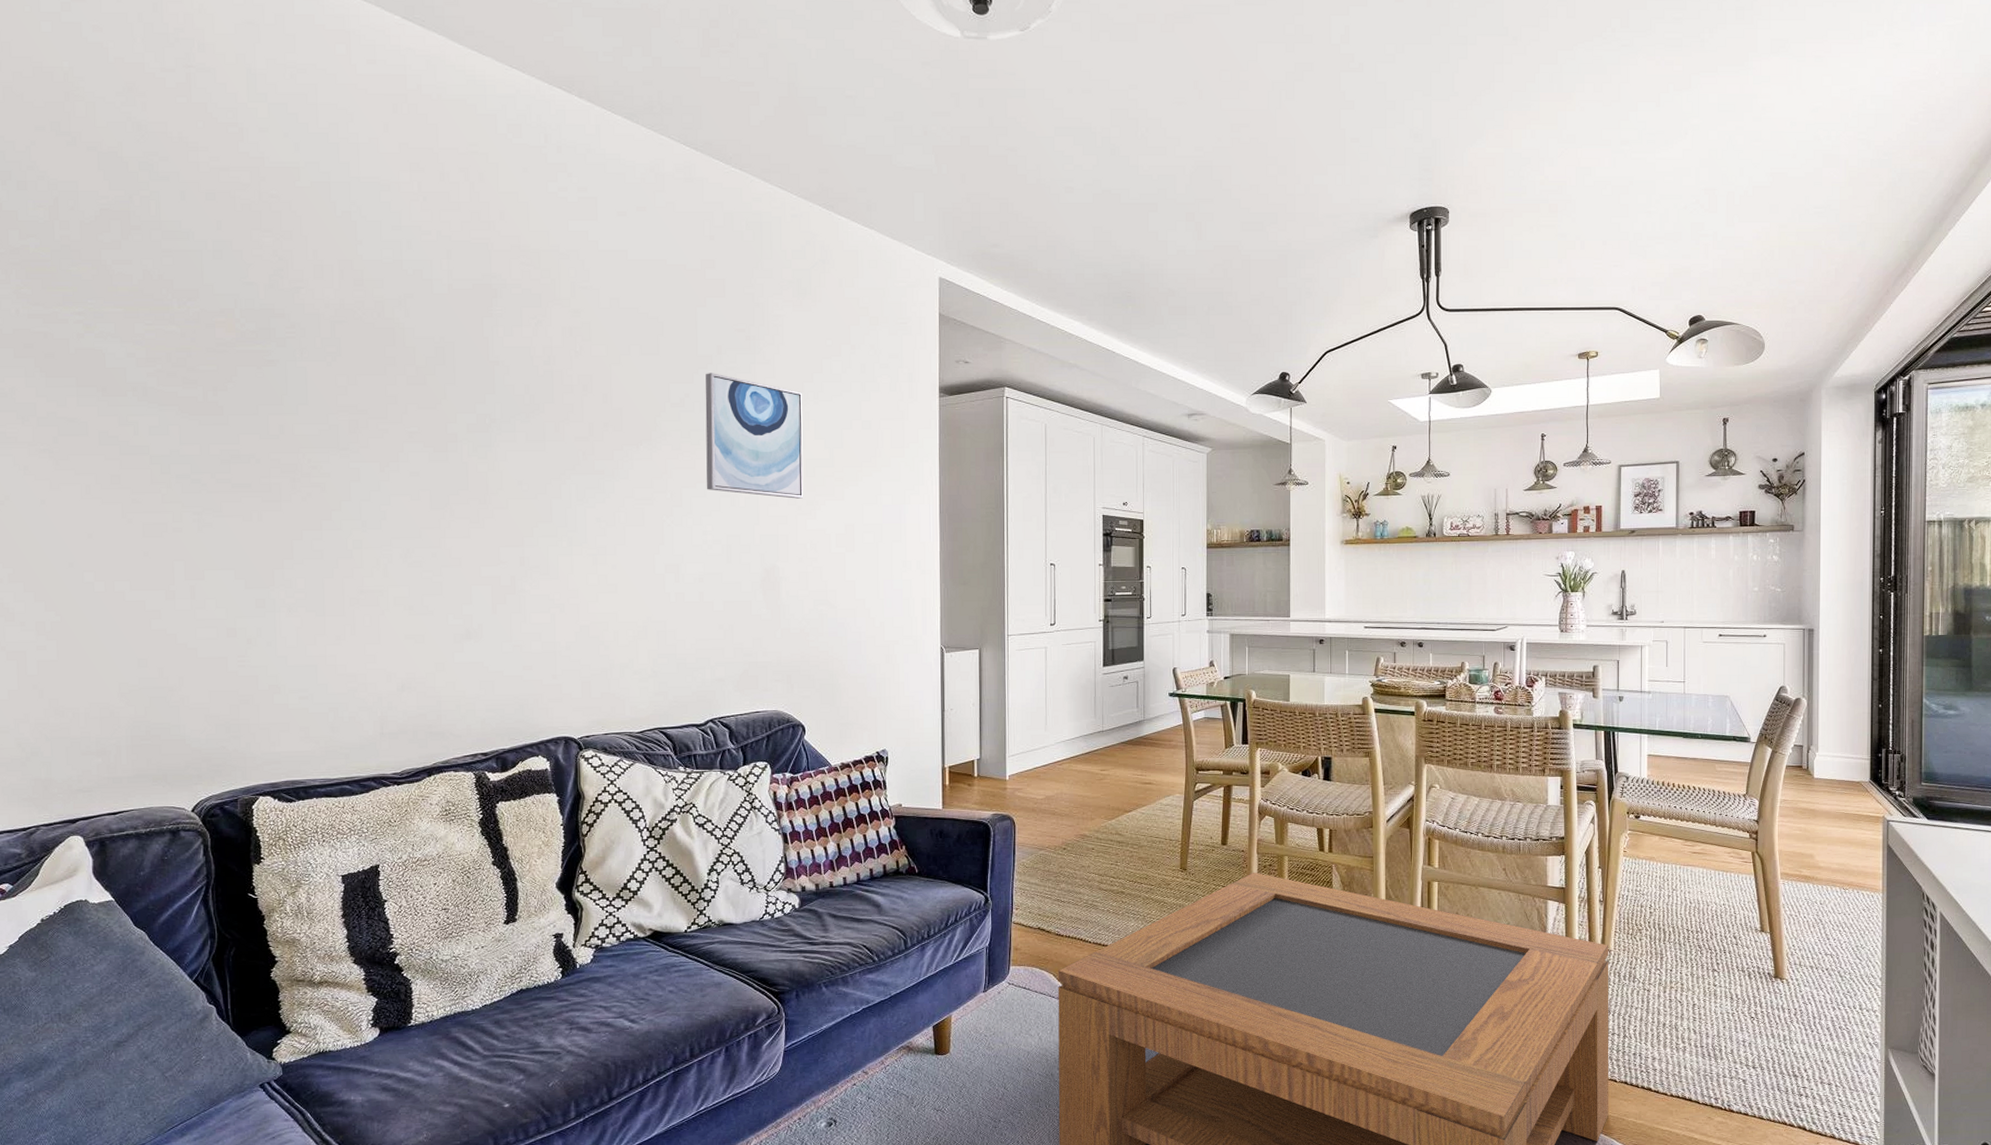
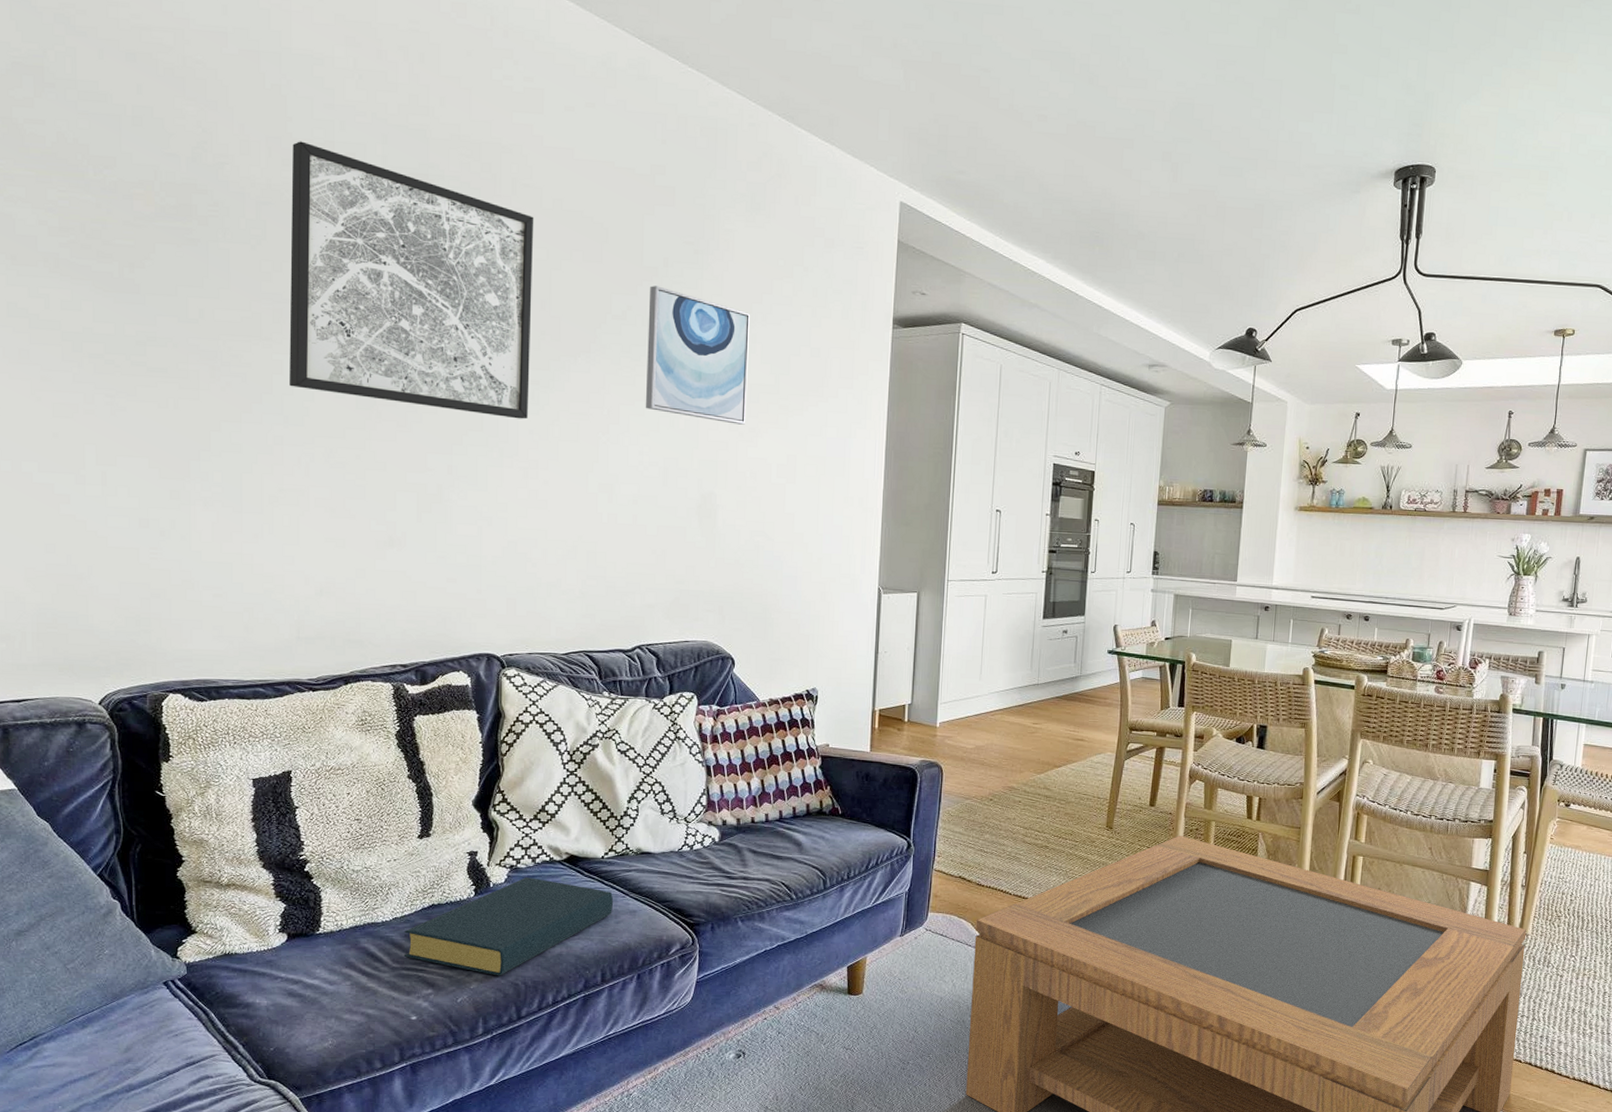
wall art: none [363,262,595,508] -> present [289,141,534,419]
hardback book: none [494,956,699,1058] -> present [403,877,614,976]

